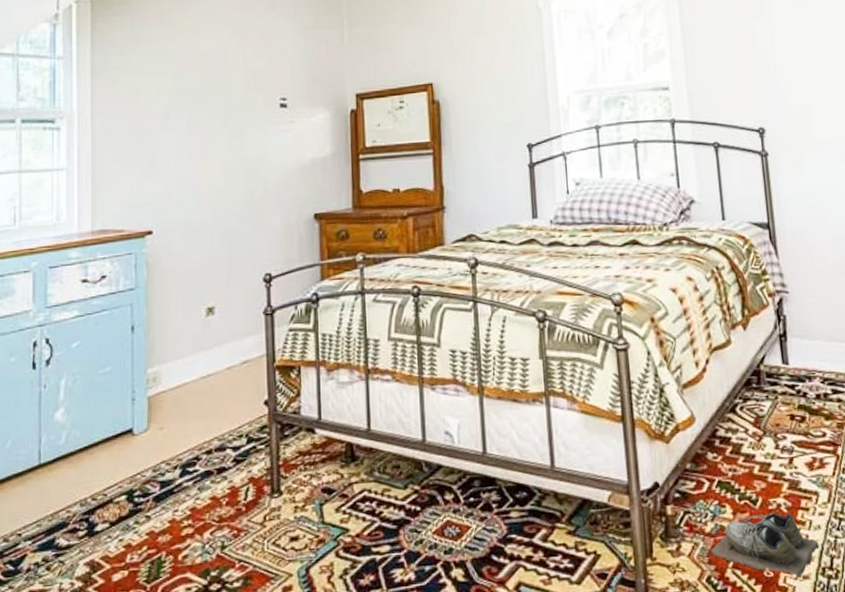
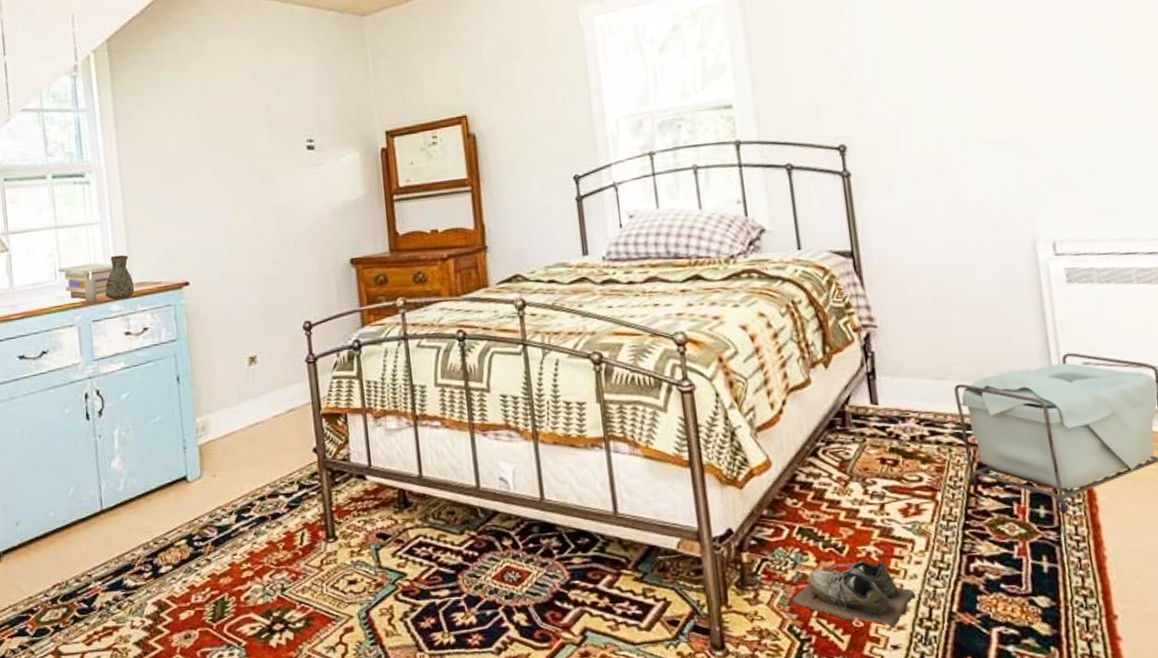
books: none [17,209,75,245] -> present [57,263,113,299]
candle: none [36,216,63,252] -> present [79,270,104,306]
decorative vase: none [65,201,96,247] -> present [105,254,135,300]

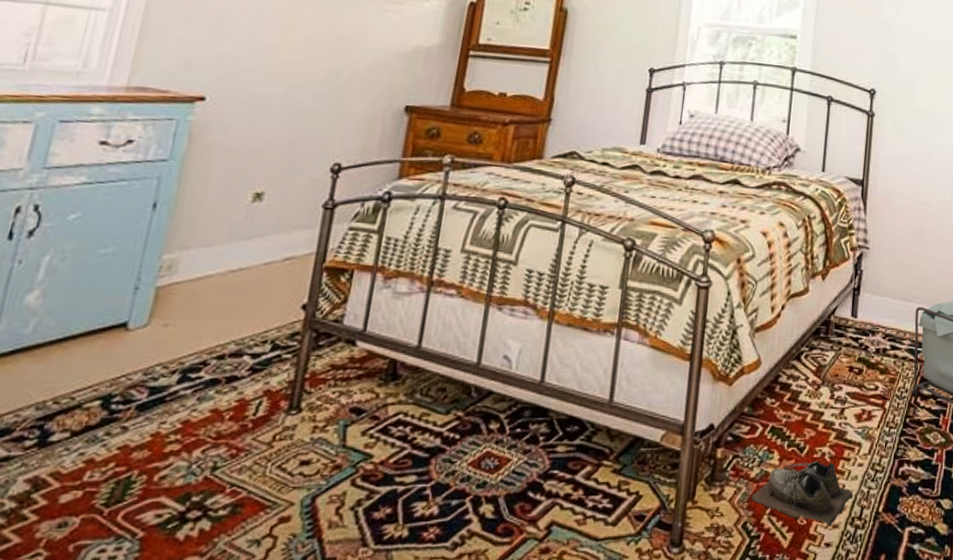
books: present [57,263,113,299] -> none [29,51,110,97]
candle: present [79,270,104,306] -> none [46,61,84,102]
decorative vase: present [105,254,135,300] -> none [88,50,135,103]

